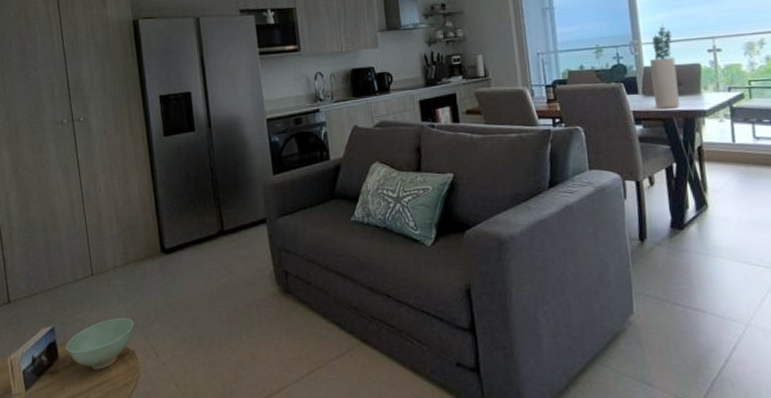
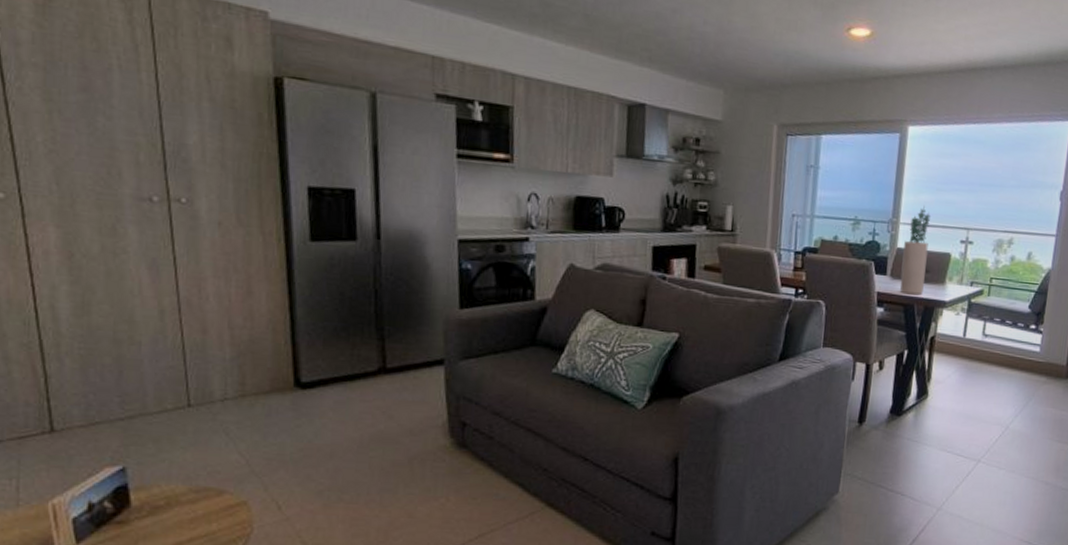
bowl: present [66,318,134,370] -> none [143,461,248,523]

